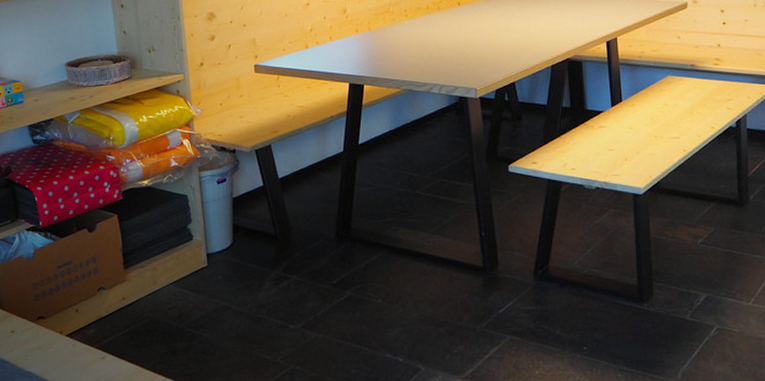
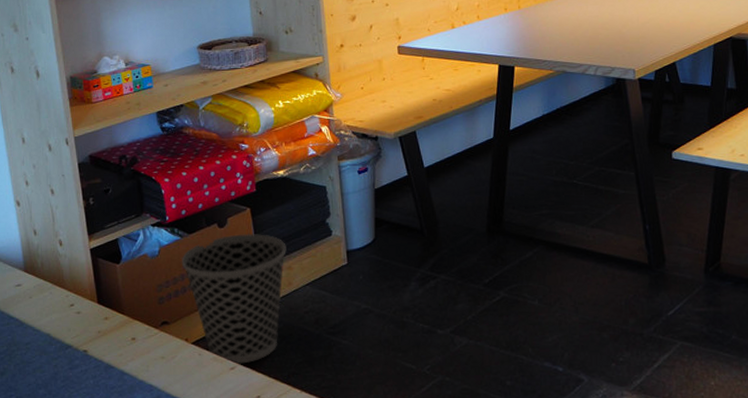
wastebasket: none [54,237,151,354] -> present [181,233,287,364]

